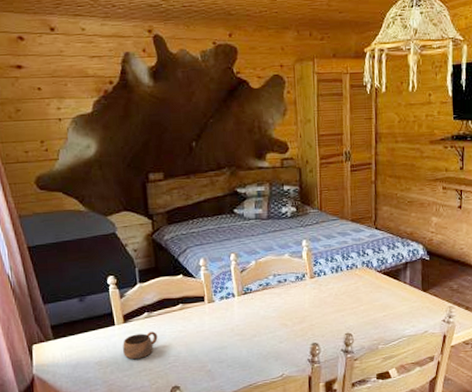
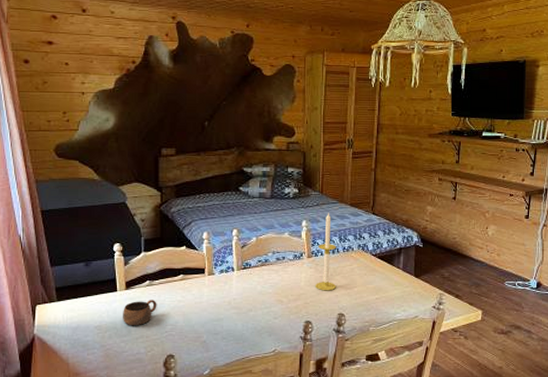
candle: none [320,231,341,312] -> present [316,213,336,291]

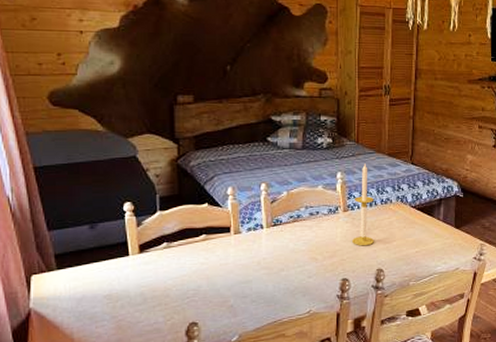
cup: present [123,300,157,326] -> none [137,263,177,293]

